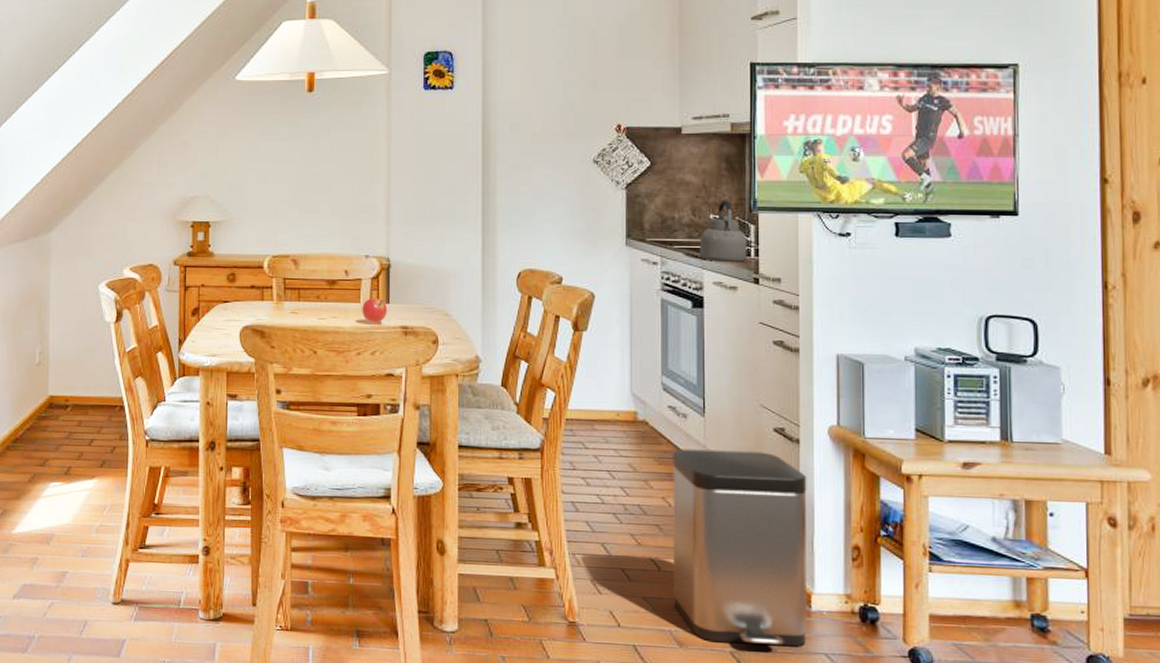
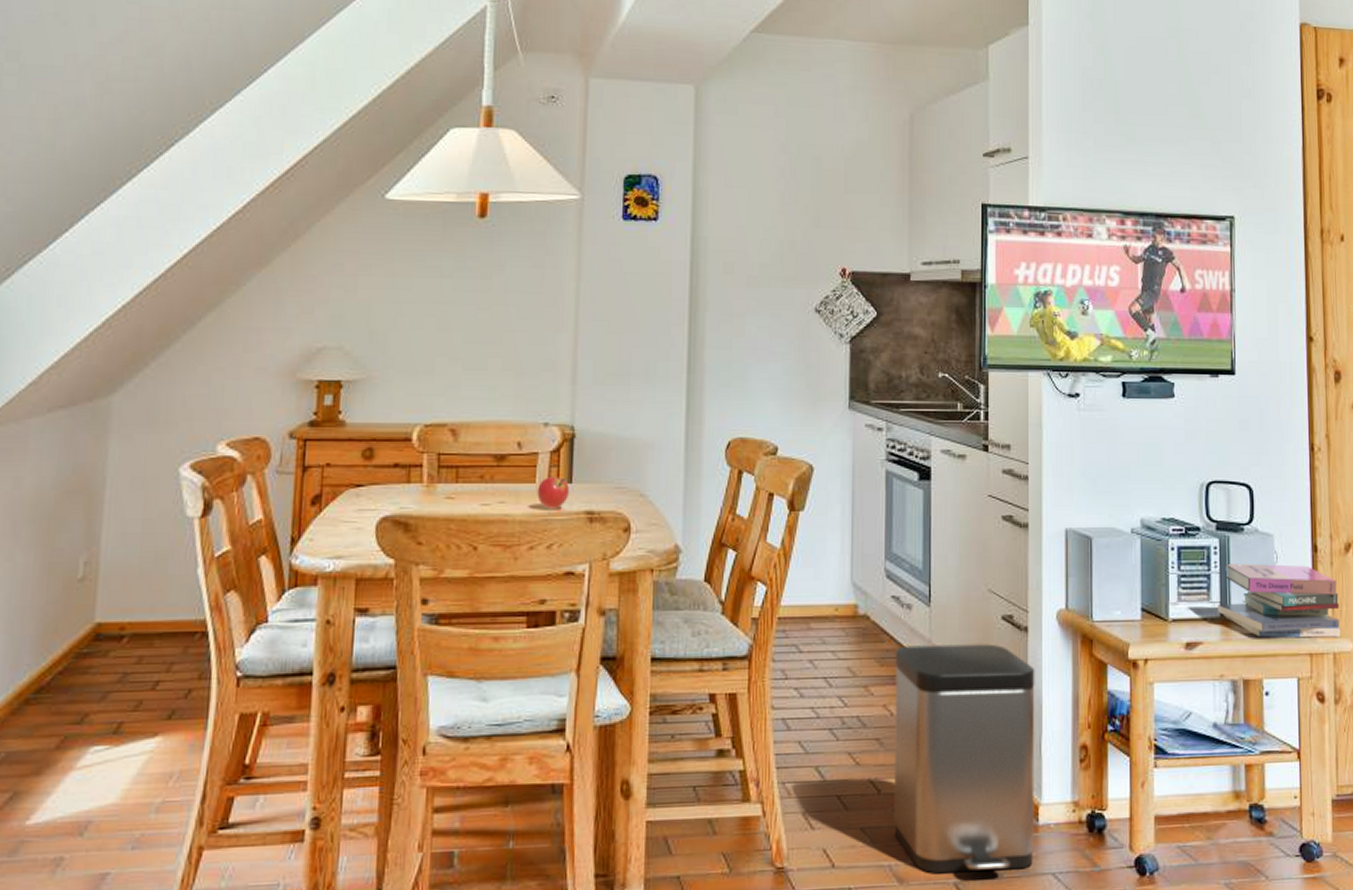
kettle: present [699,200,747,263] -> none [927,356,977,428]
books: none [998,392,1137,467] -> present [1218,563,1341,638]

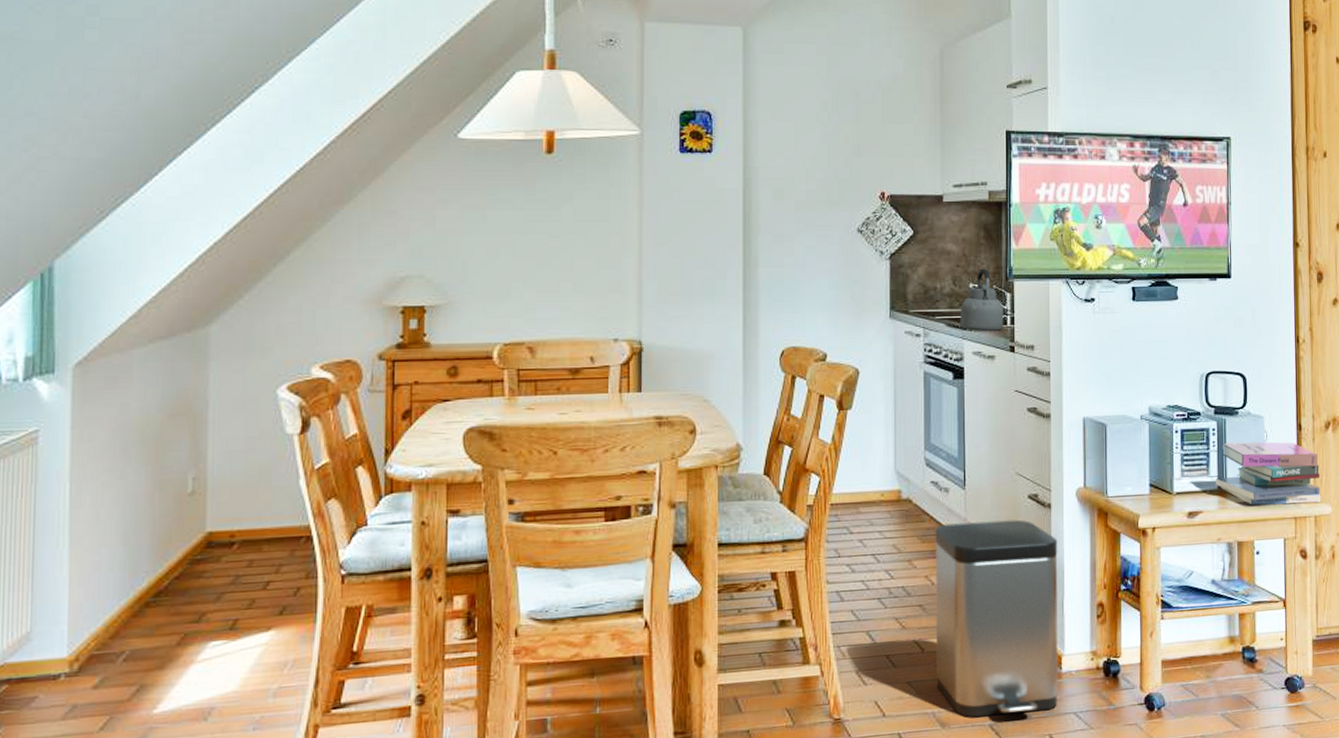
fruit: present [537,477,570,509] -> none [610,387,640,415]
kettle: none [927,356,977,428] -> present [960,268,1004,332]

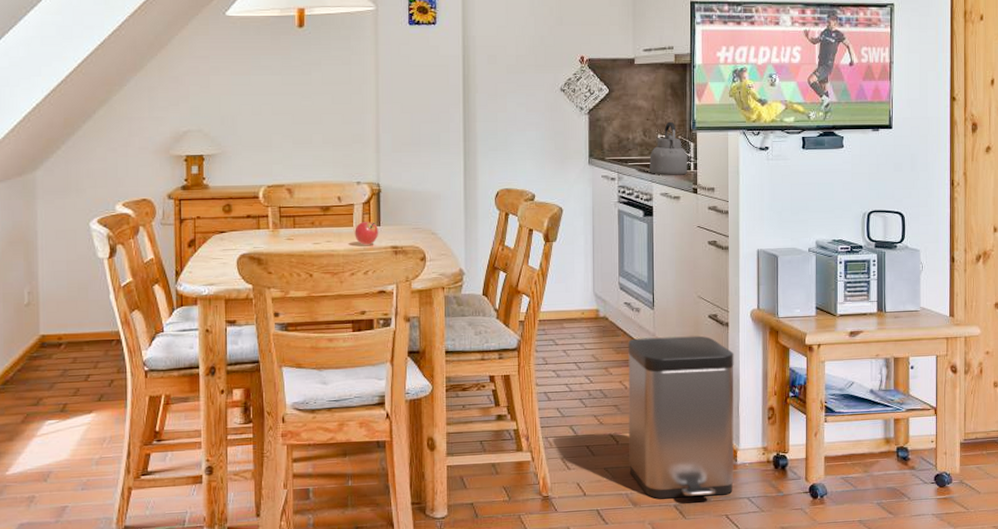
fruit: none [610,387,640,415] -> present [355,222,379,245]
books: present [1216,442,1321,505] -> none [875,272,971,327]

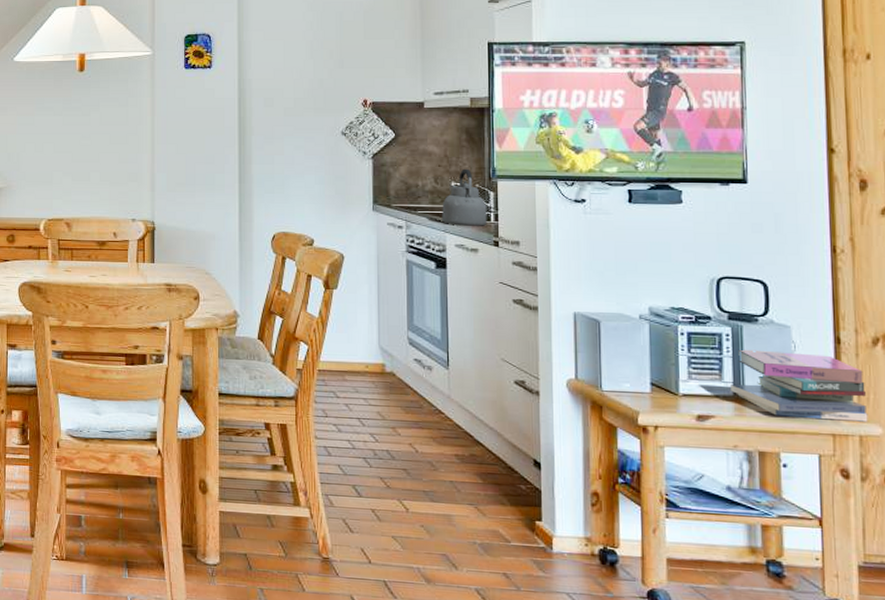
fruit: present [355,222,379,245] -> none [129,258,153,281]
pedal bin: present [628,336,734,499] -> none [419,399,549,586]
books: none [875,272,971,327] -> present [731,349,868,422]

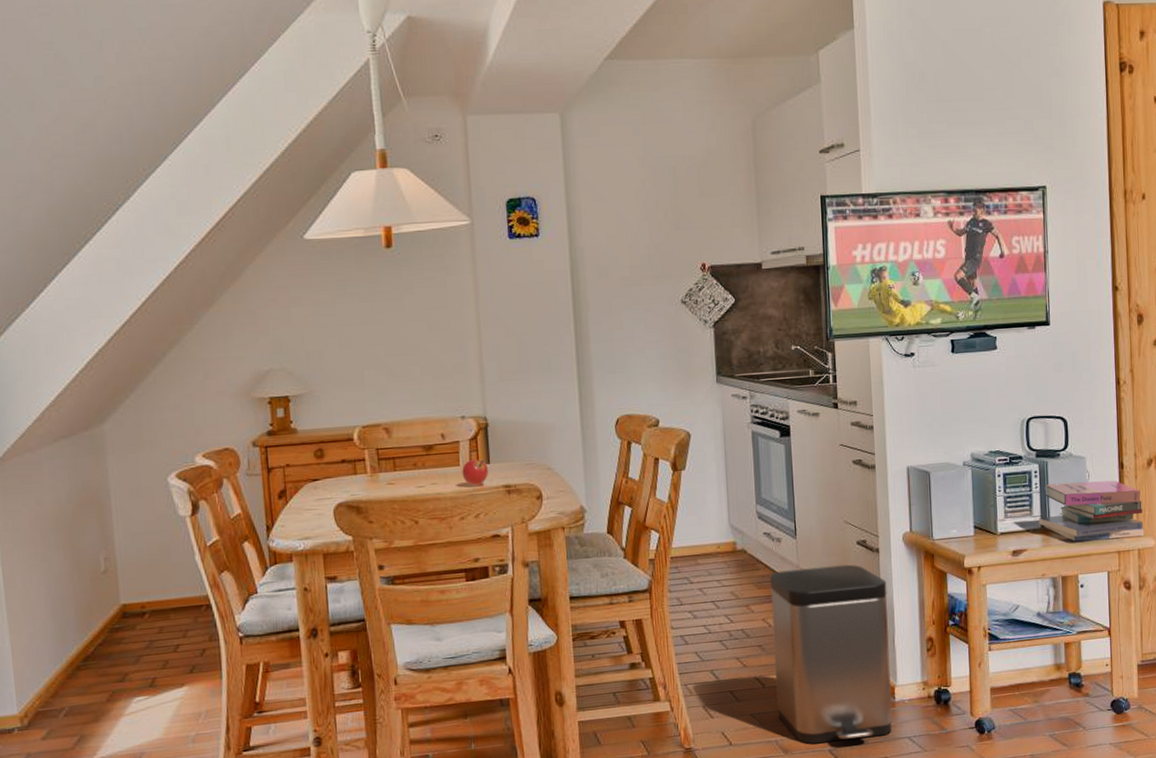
fruit: none [129,258,153,281] -> present [462,460,489,486]
pedal bin: none [419,399,549,586] -> present [770,564,893,745]
kettle: present [442,168,488,227] -> none [783,330,827,391]

